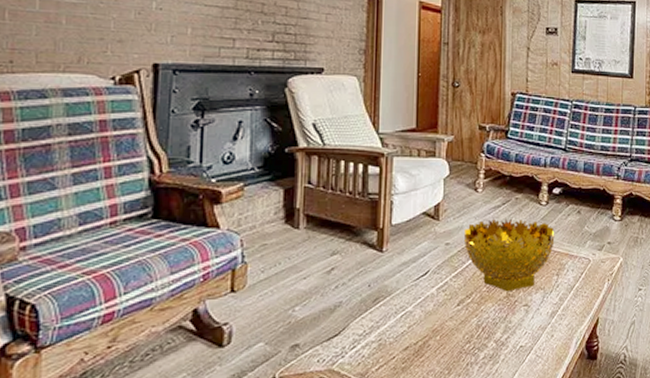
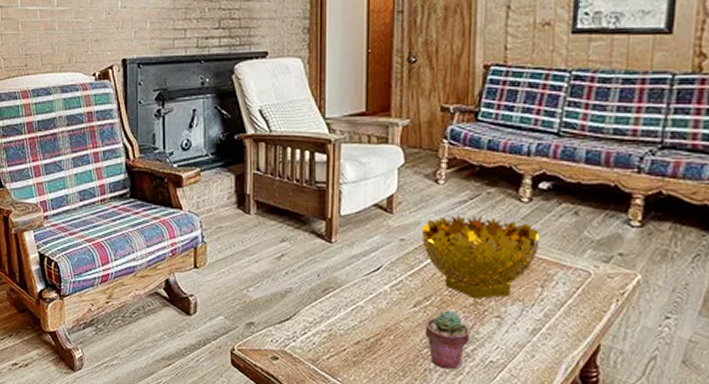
potted succulent: none [467,304,504,360] -> present [425,310,470,370]

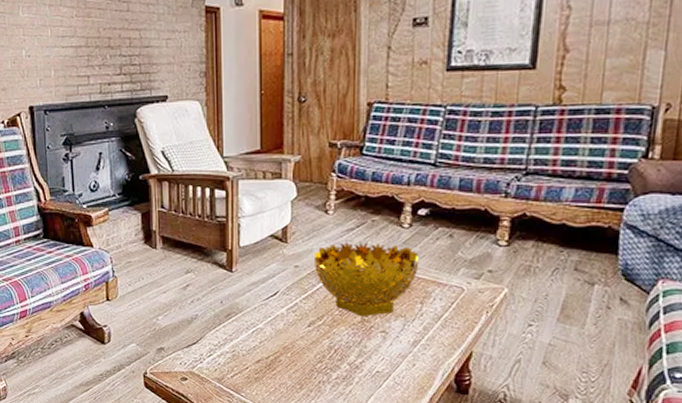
potted succulent: present [425,310,470,370] -> none [318,328,359,381]

